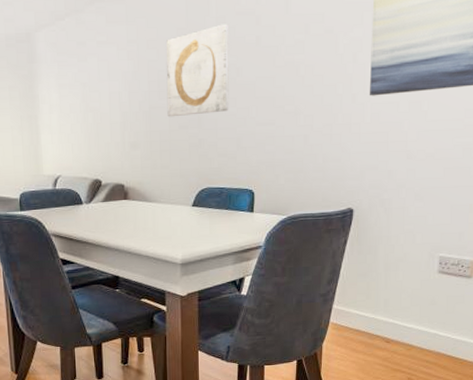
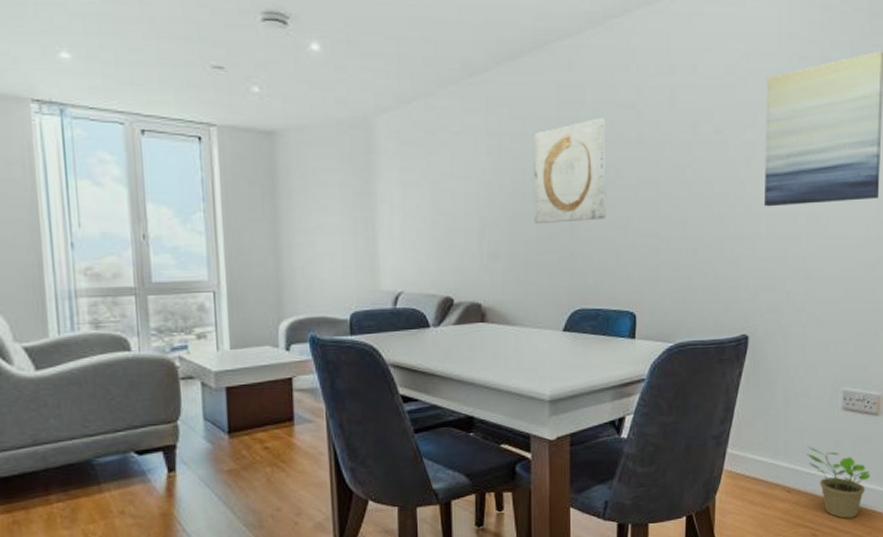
potted plant: none [404,303,463,366] -> present [806,446,871,519]

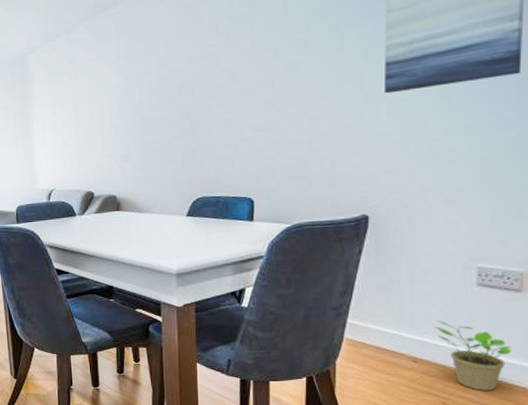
wall art: present [533,118,607,224] -> none [157,30,224,128]

